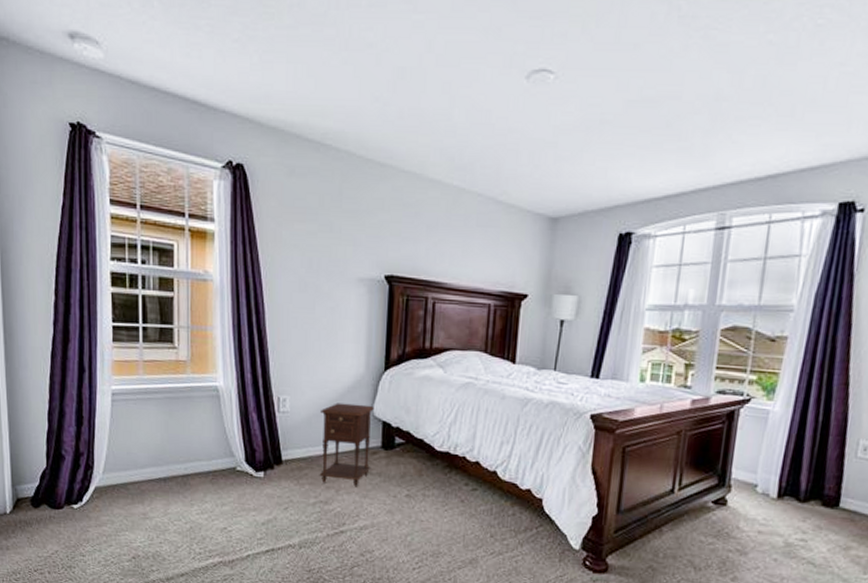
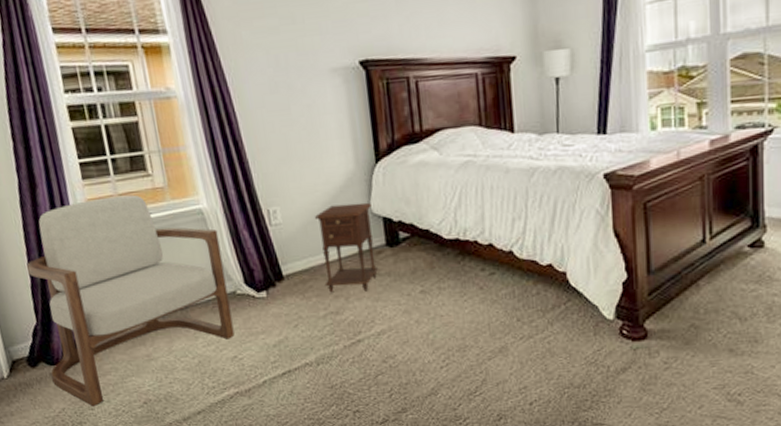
armchair: none [47,361,229,553] -> present [27,194,235,406]

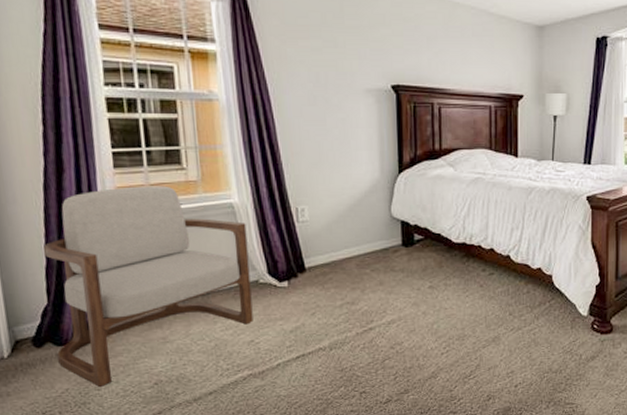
nightstand: present [315,202,379,293] -> none [340,207,394,285]

